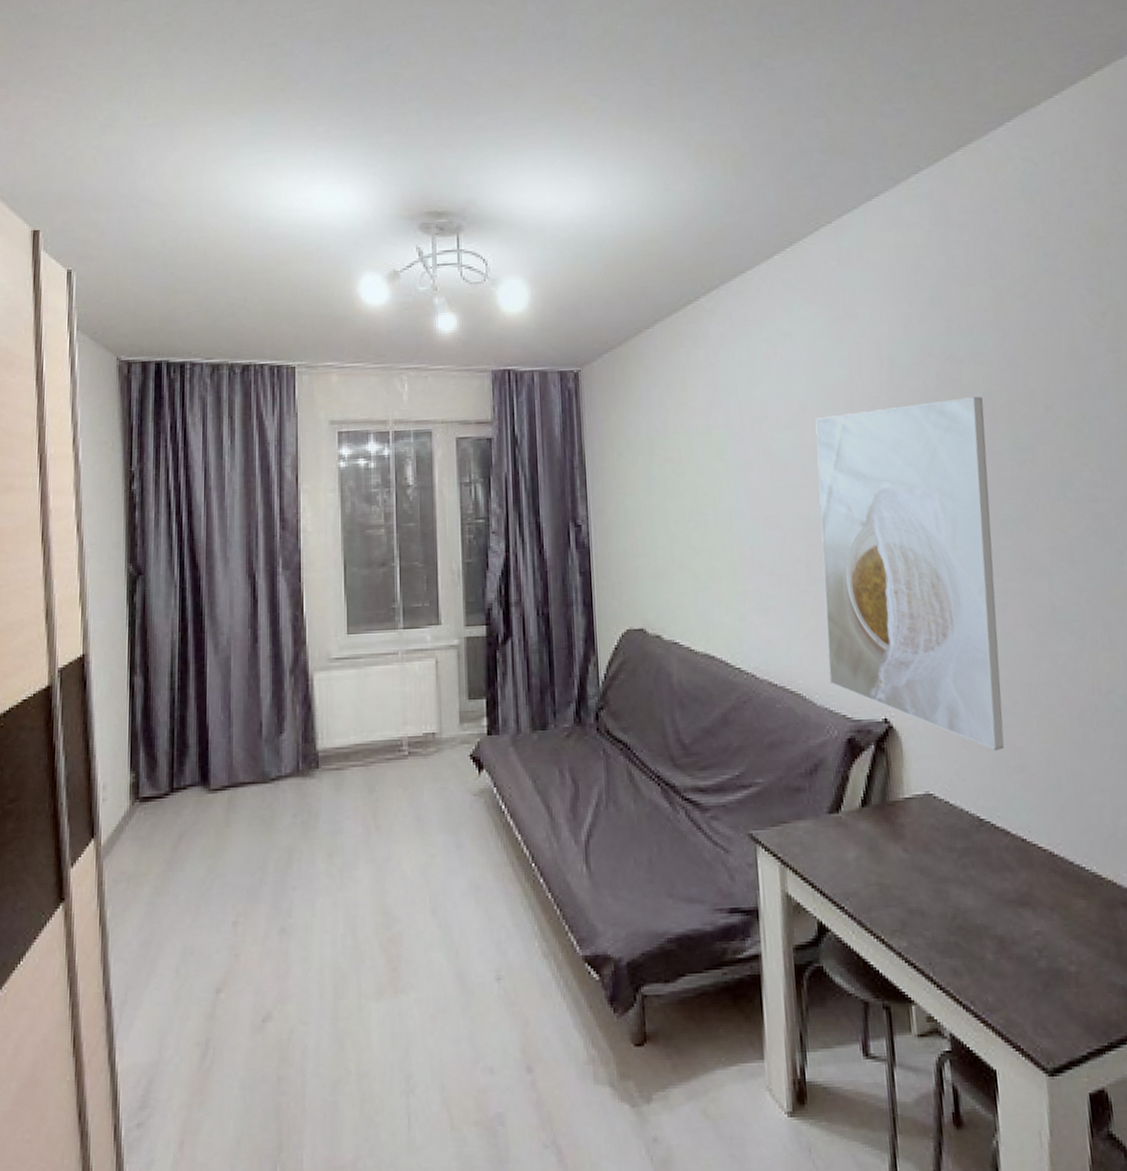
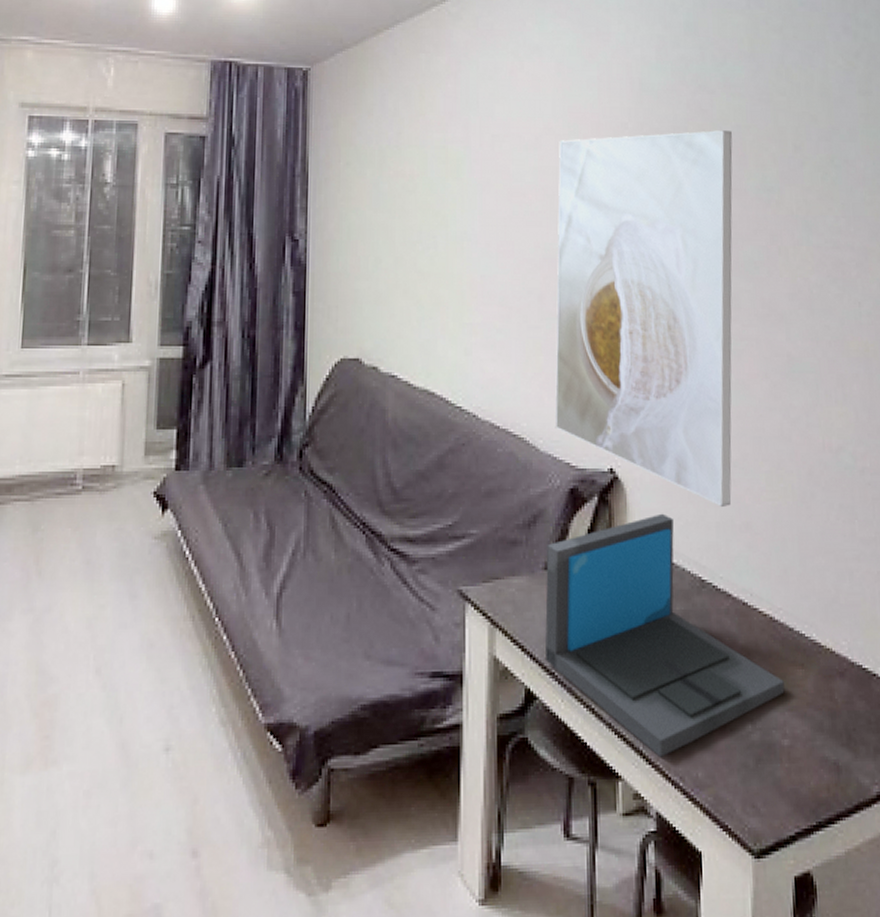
laptop: none [829,758,1069,984] -> present [544,513,785,758]

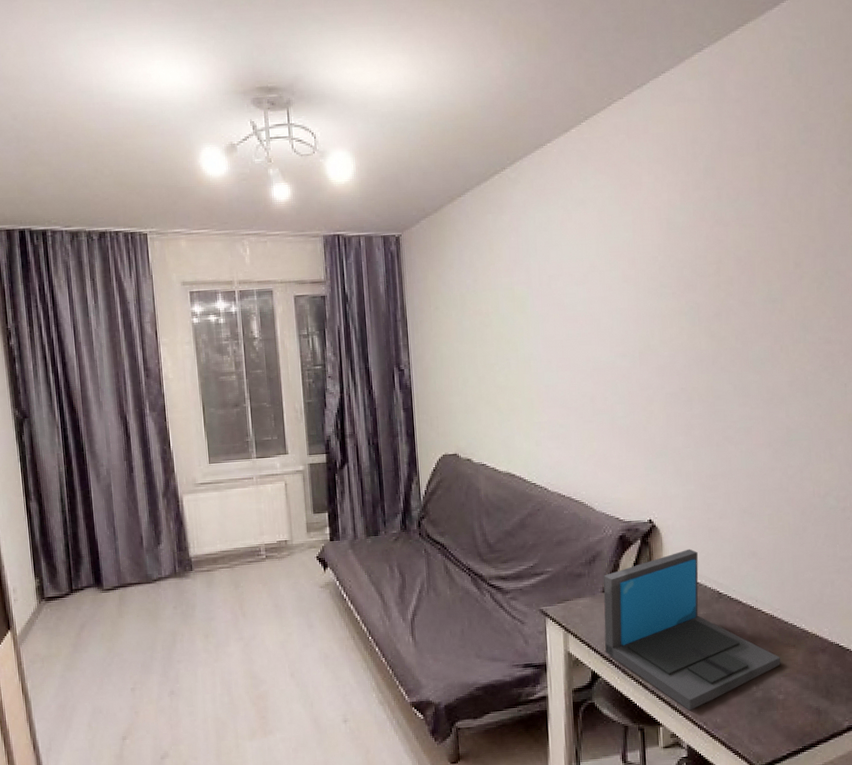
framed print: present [554,130,733,507] -> none [602,255,744,541]

